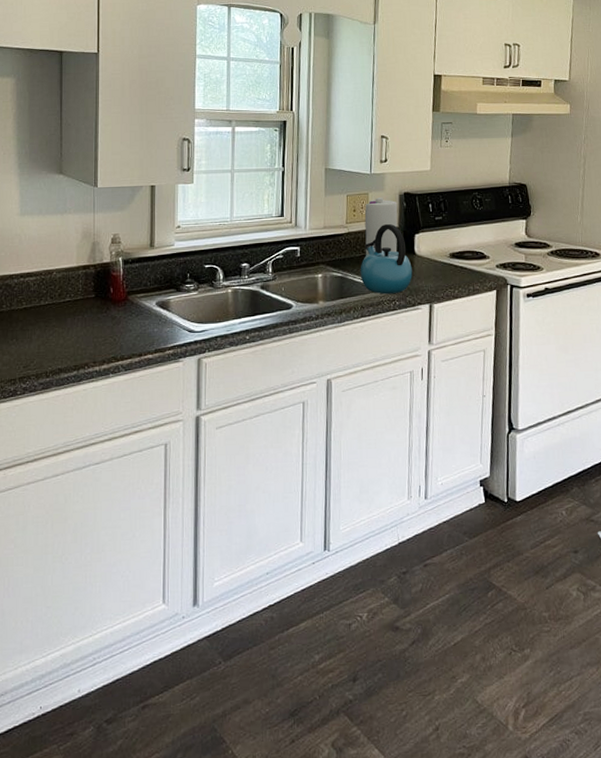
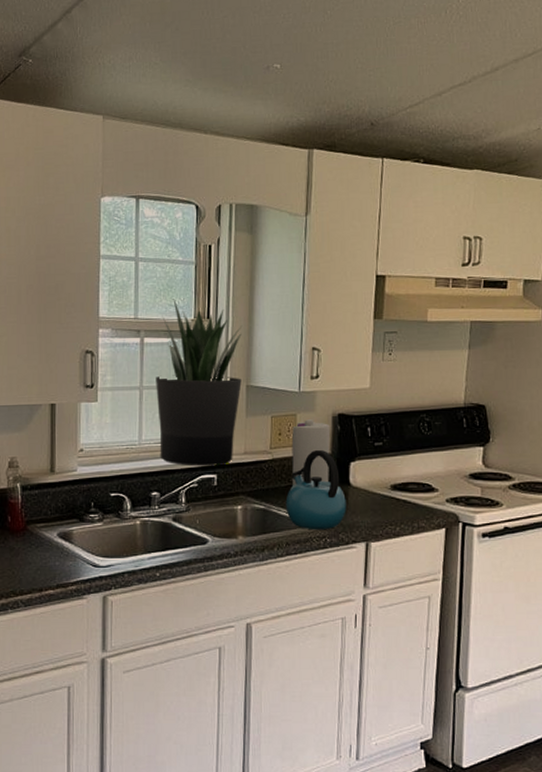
planter: none [245,93,321,240] -> present [156,299,243,467]

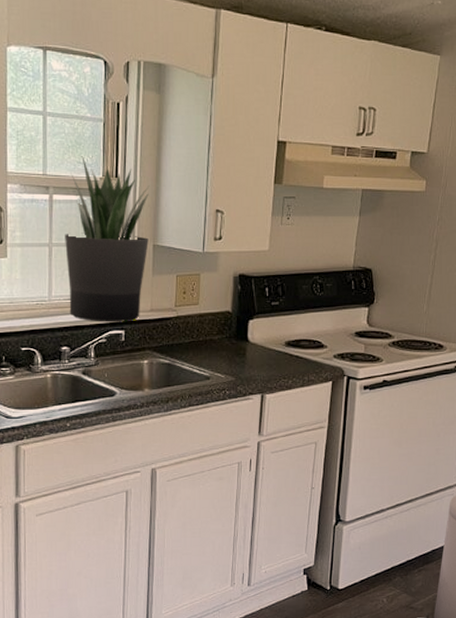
kettle: present [285,449,346,530] -> none [189,307,244,383]
paper towel holder: present [291,419,331,486] -> none [194,279,232,342]

